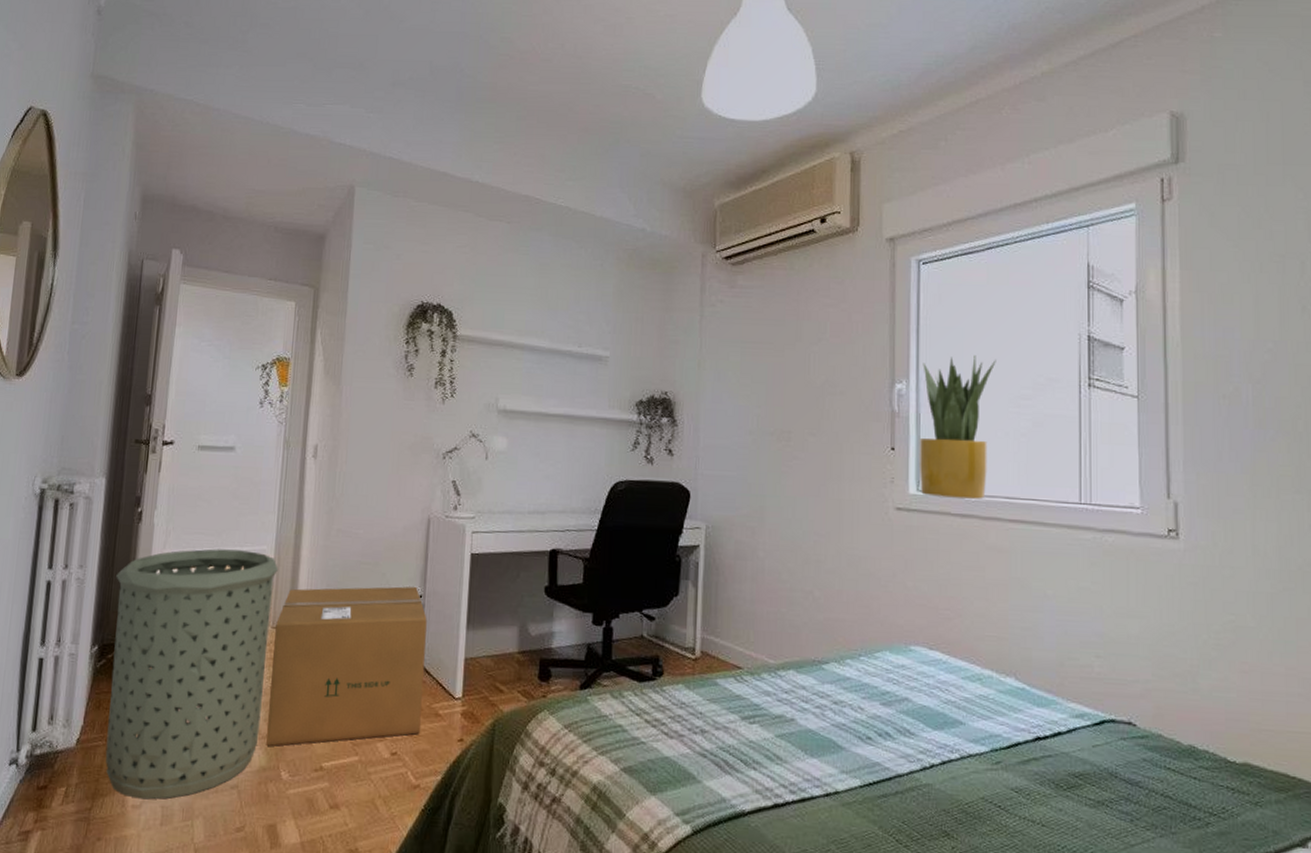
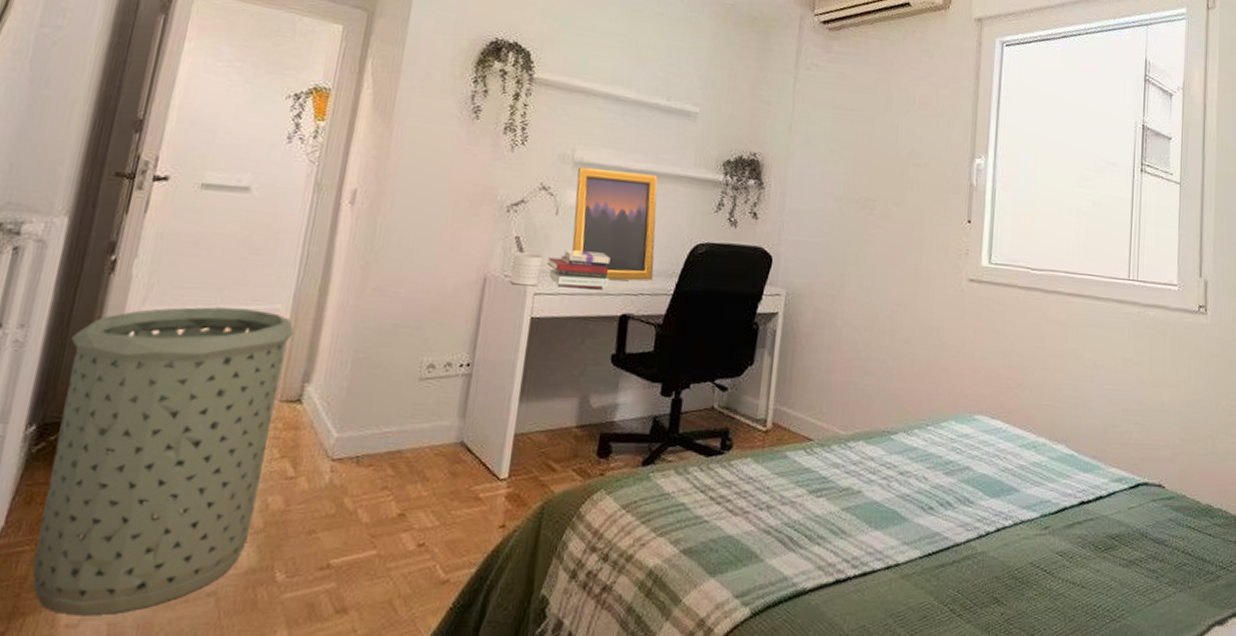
box: present [266,586,427,747] -> none [259,353,474,544]
mug: none [449,494,478,525] -> present [509,251,544,286]
books: none [481,491,538,527] -> present [547,249,611,290]
picture frame: none [502,415,578,519] -> present [572,167,658,281]
planter: present [918,355,996,499] -> none [991,136,1065,273]

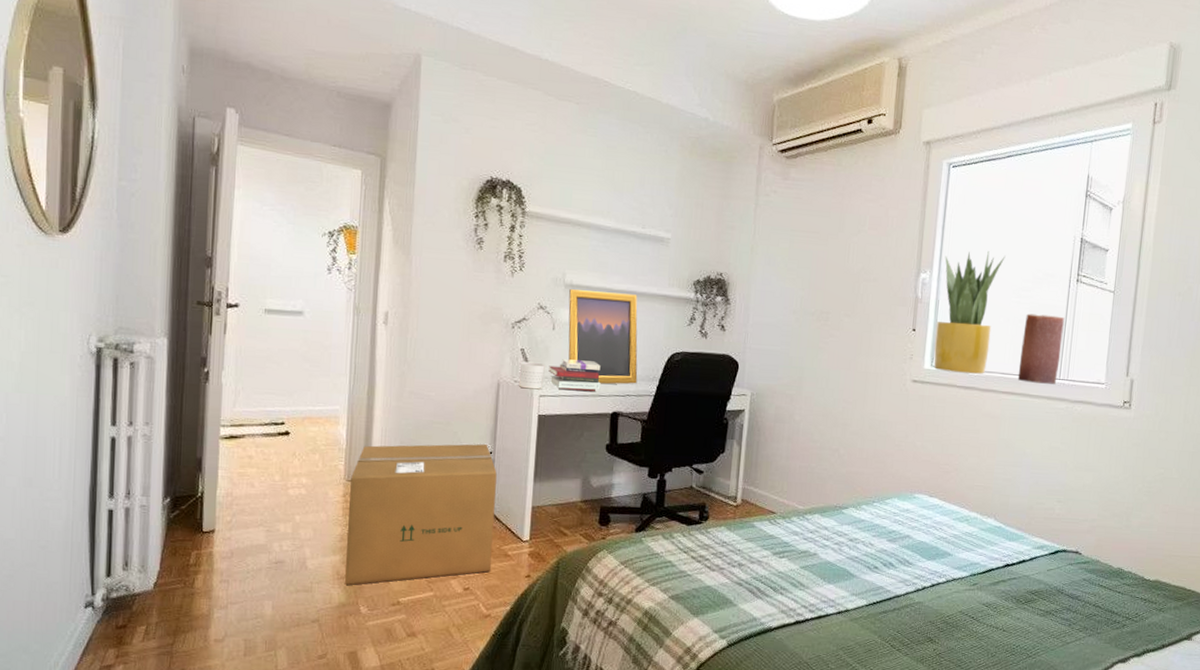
laundry basket: present [32,307,294,616] -> none [184,408,351,634]
box: none [259,353,474,544] -> present [345,444,497,586]
planter: none [991,136,1065,273] -> present [933,251,1006,374]
candle: none [1083,205,1130,286] -> present [1017,313,1065,384]

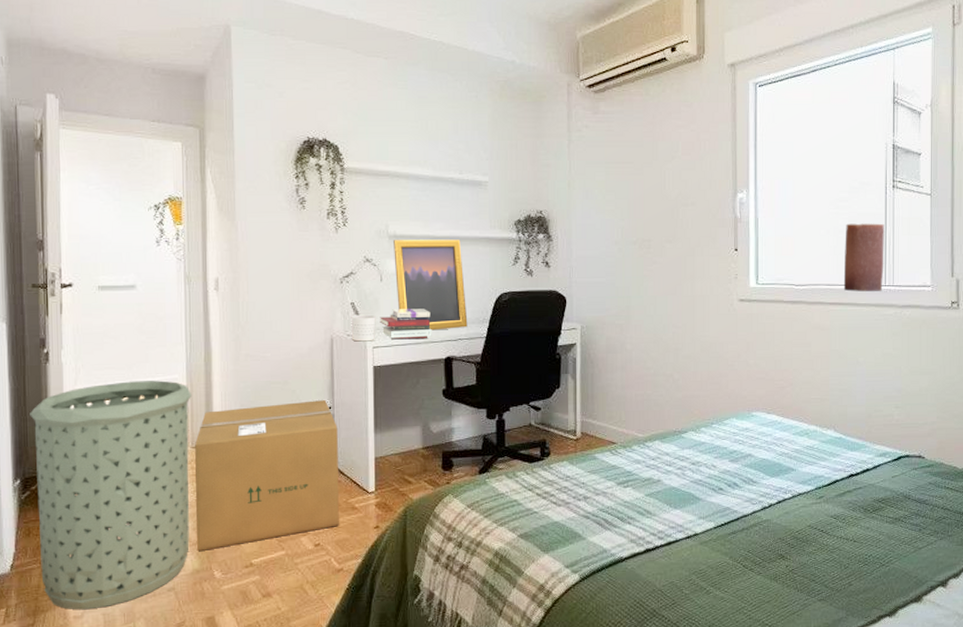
laundry basket: none [184,408,351,634] -> present [30,380,191,610]
planter: present [933,251,1006,374] -> none [757,165,820,288]

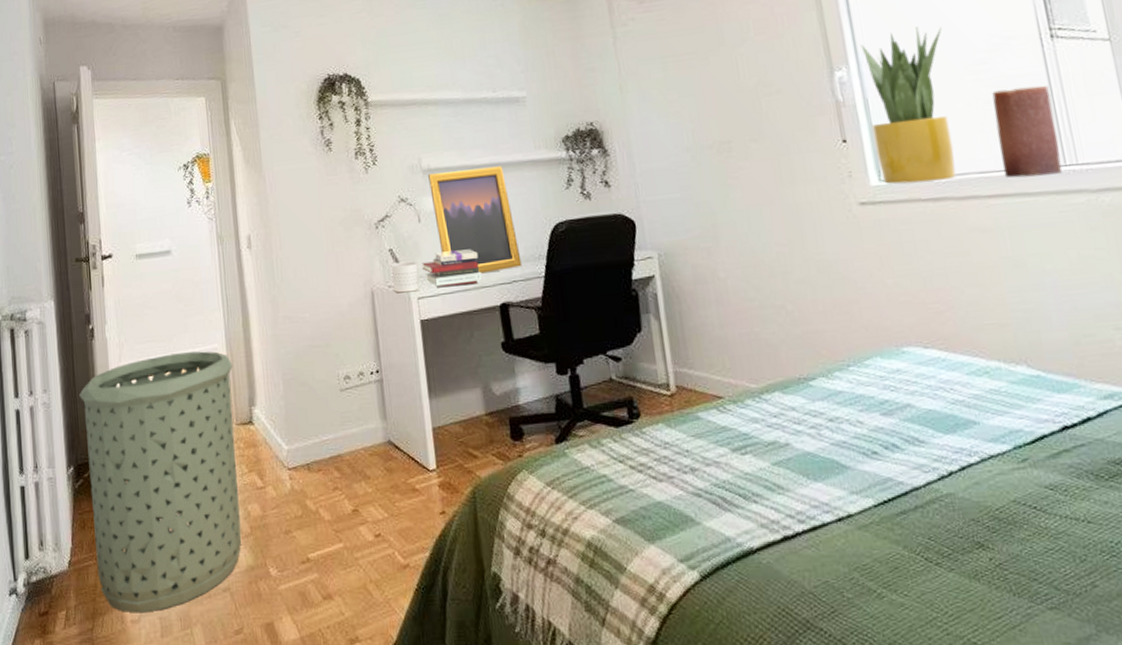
box: present [195,400,339,552] -> none [239,363,400,545]
planter: none [757,165,820,288] -> present [860,26,957,185]

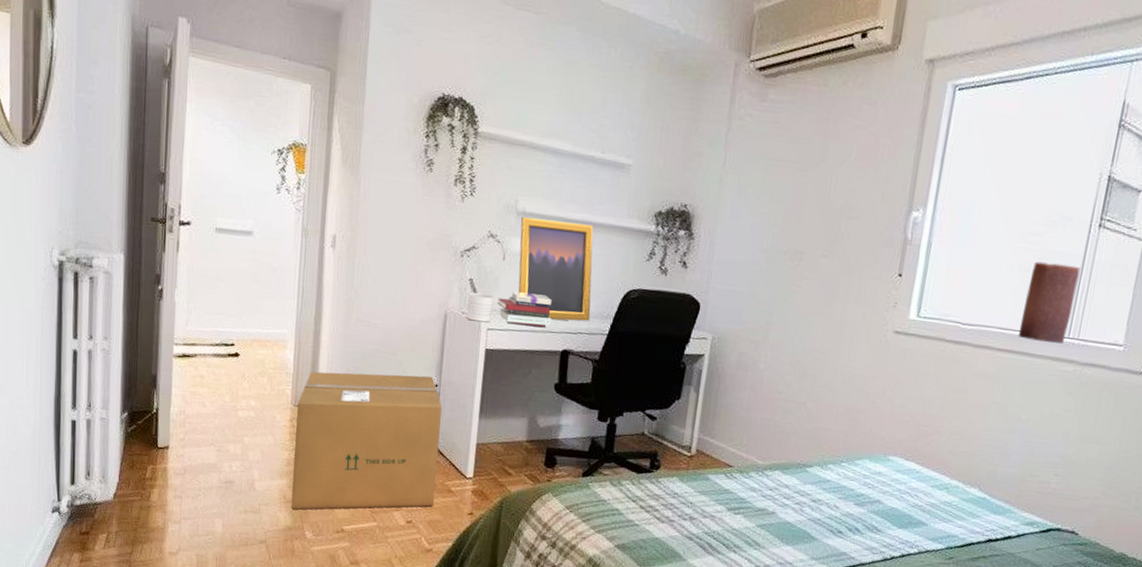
laundry basket: present [79,351,242,613] -> none [141,329,299,549]
box: none [239,363,400,545] -> present [291,371,442,510]
planter: present [860,26,957,185] -> none [920,188,1015,328]

